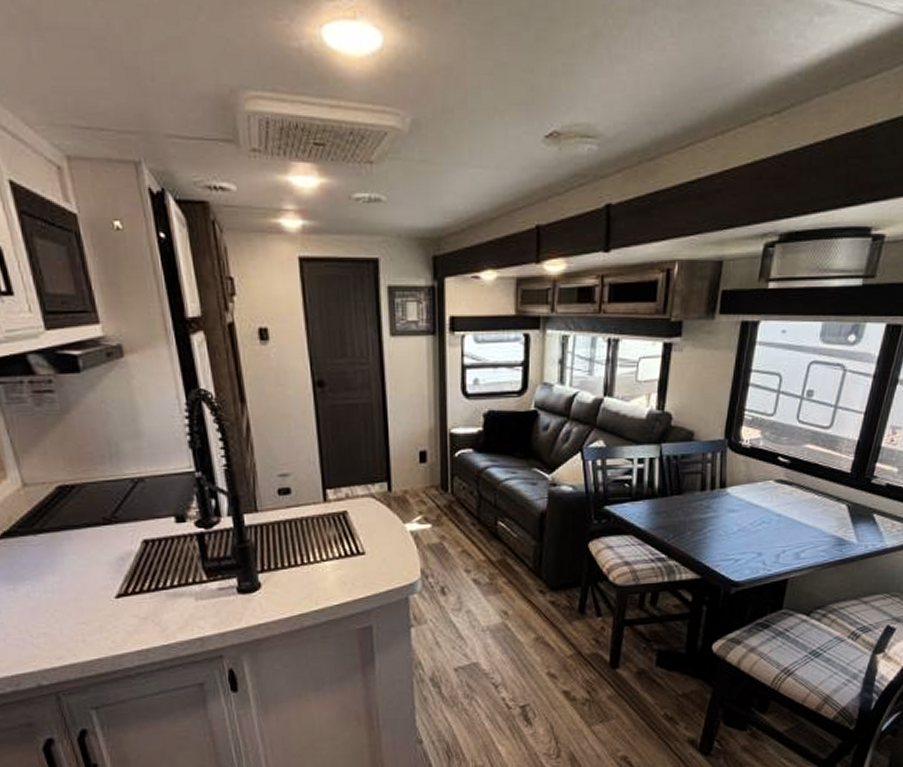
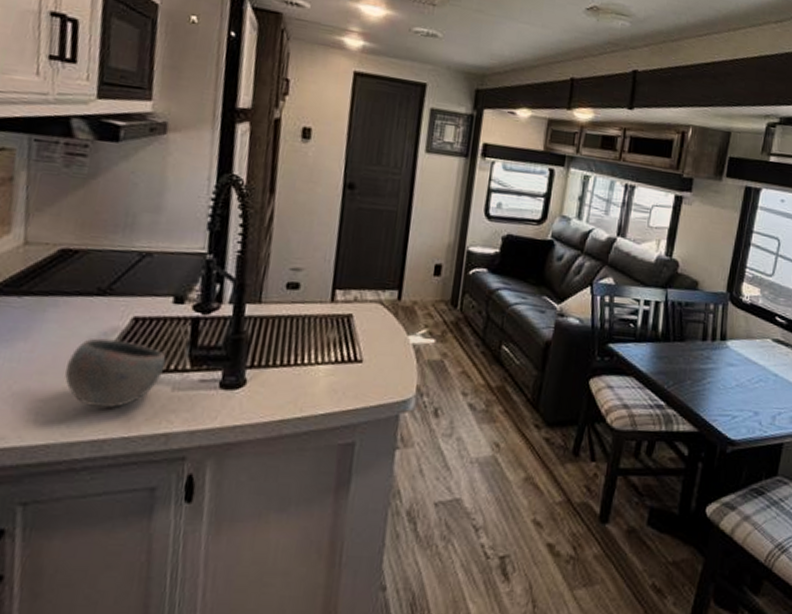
bowl: none [95,562,184,624] -> present [64,338,167,409]

